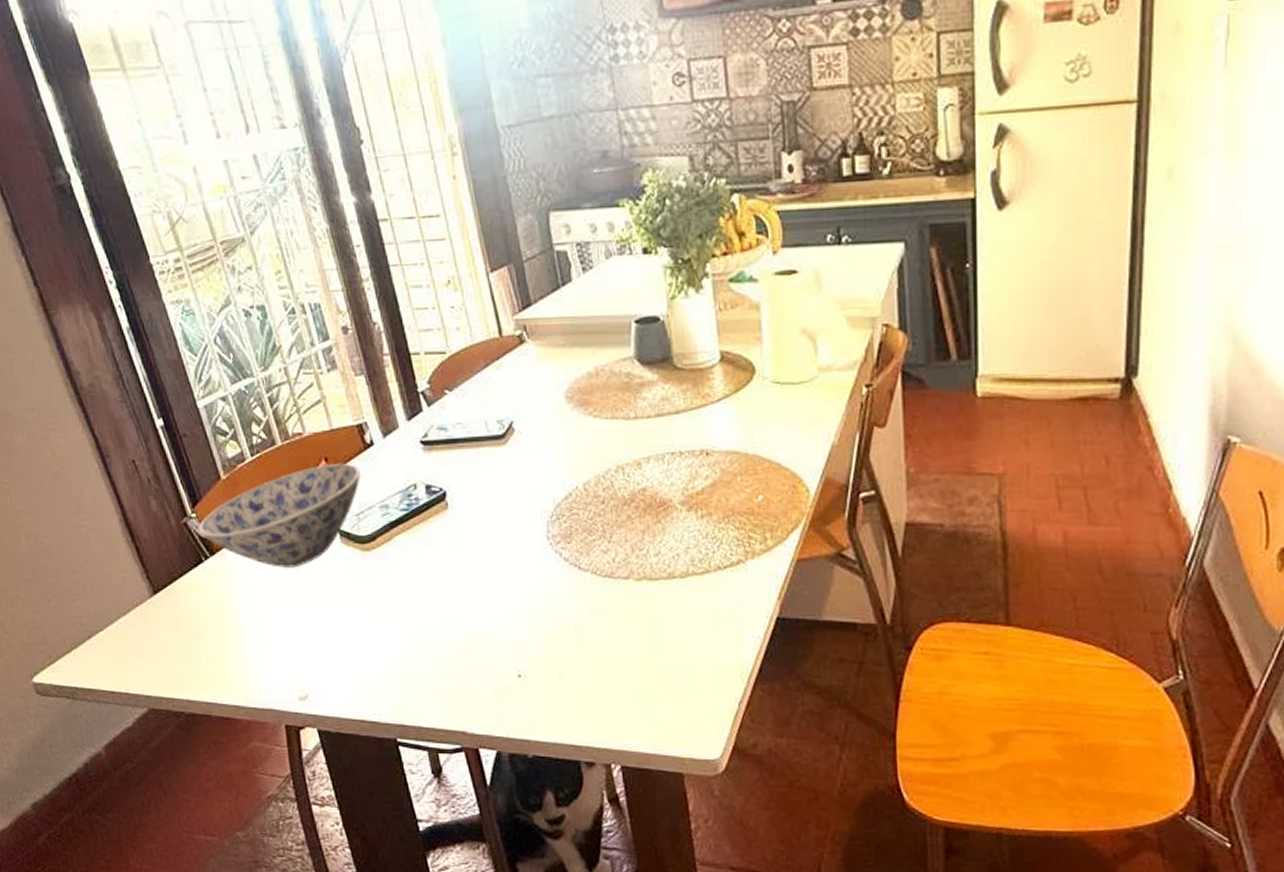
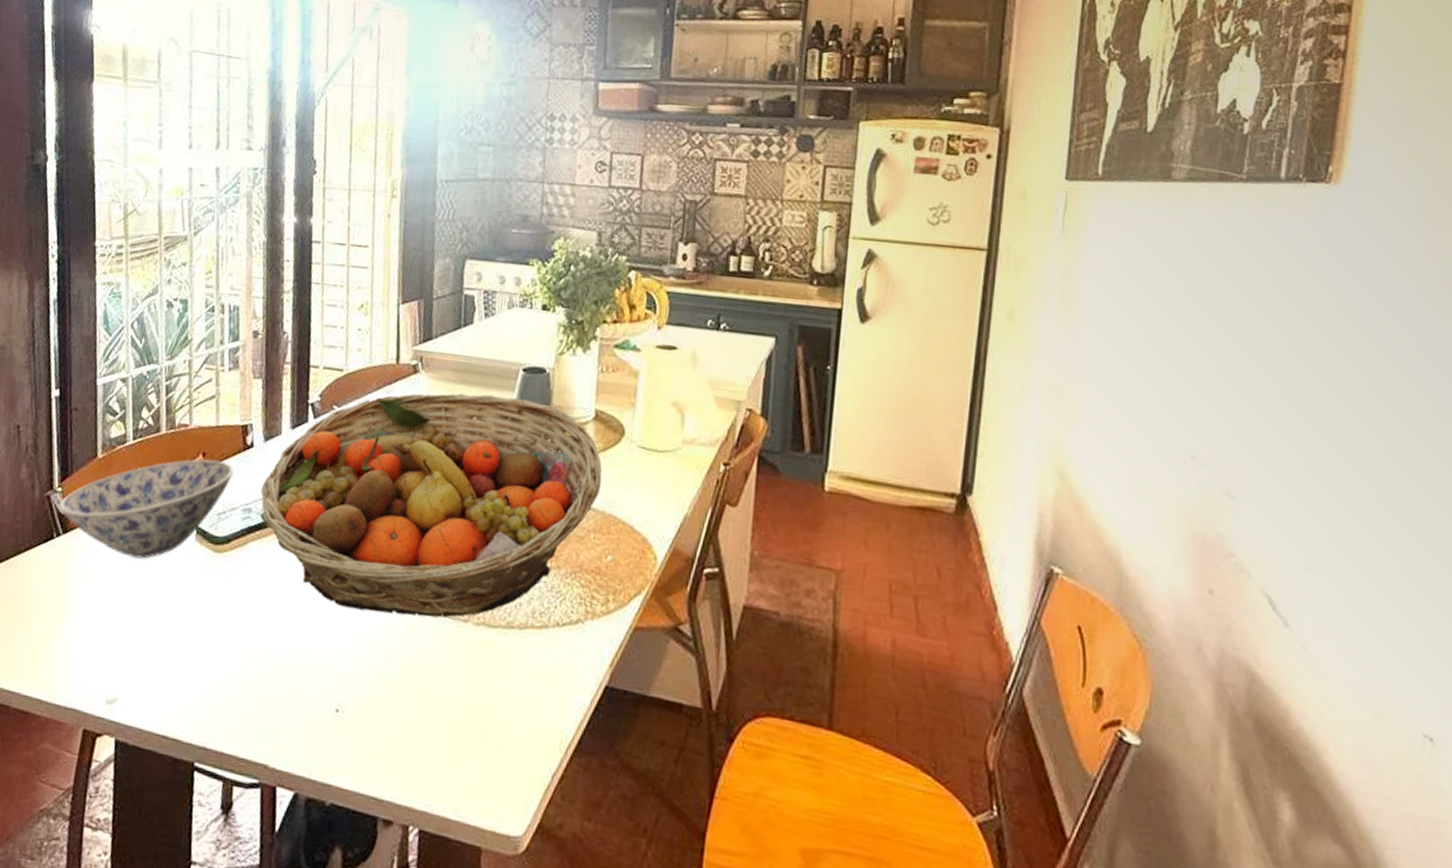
fruit basket: none [392,352,740,583] -> present [260,393,602,617]

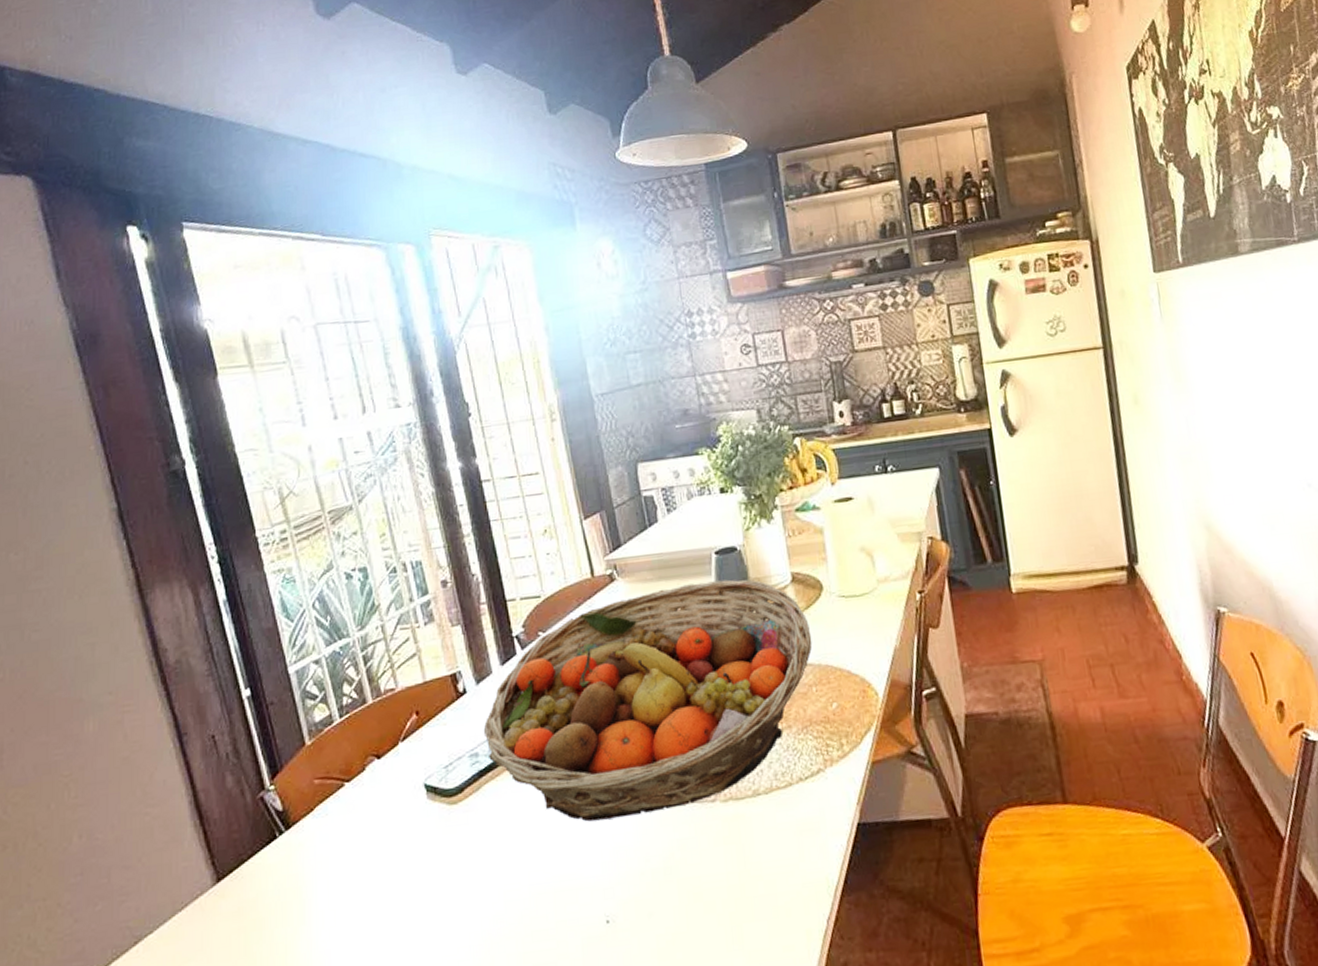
bowl: present [59,459,233,559] -> none [276,715,451,834]

